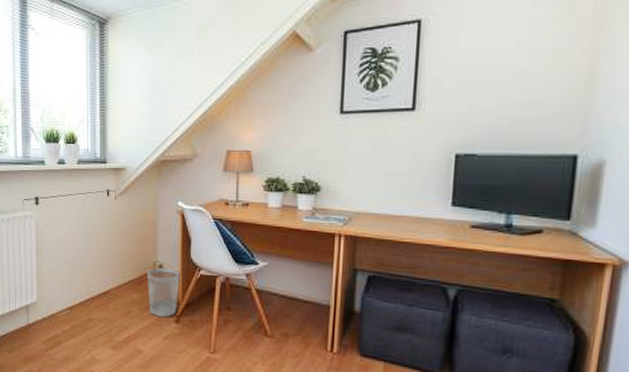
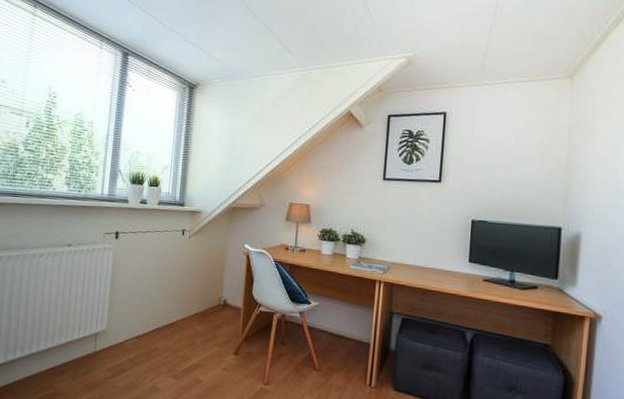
wastebasket: present [146,267,180,317] -> none [211,302,242,349]

